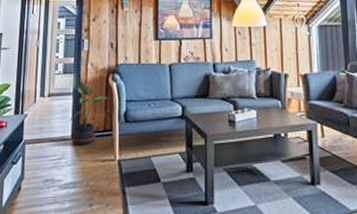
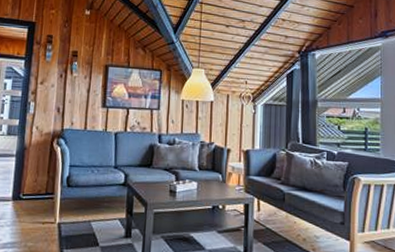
potted plant: present [70,85,110,146] -> none [11,147,53,207]

